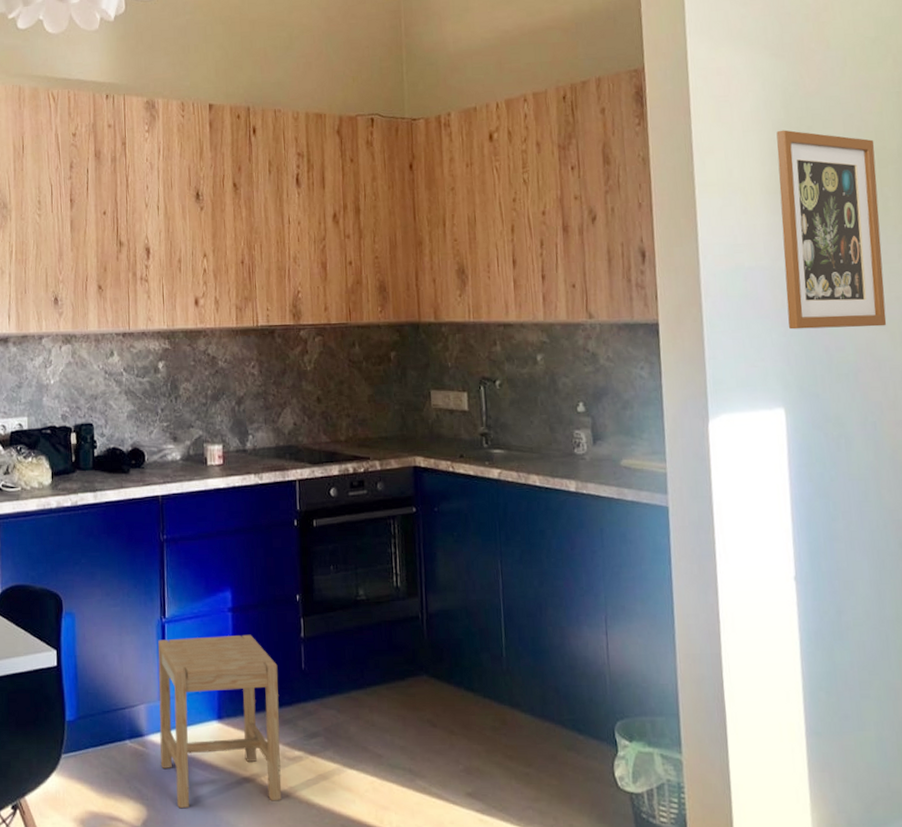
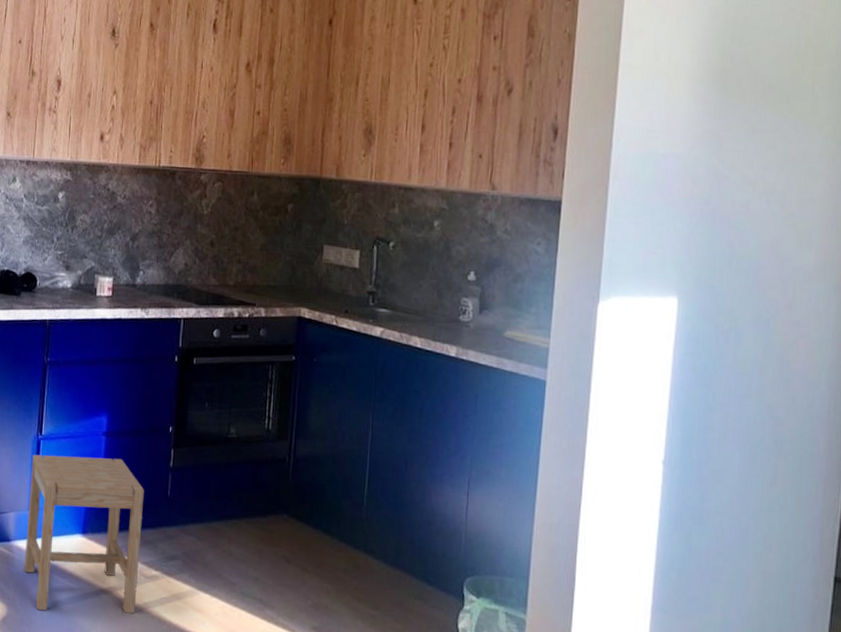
wall art: present [776,130,887,330] -> none [694,18,813,226]

